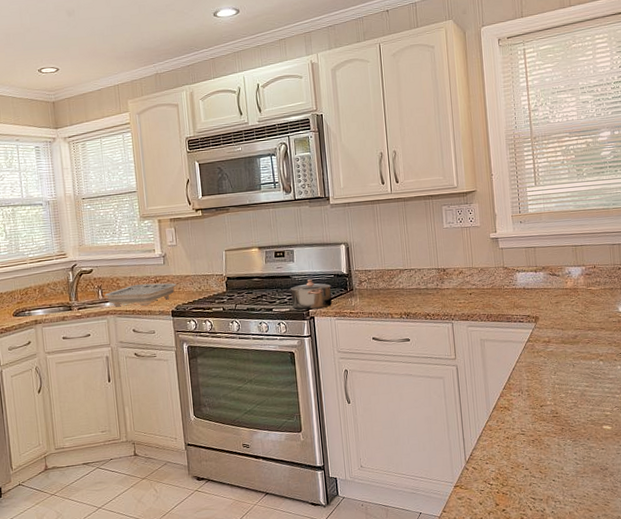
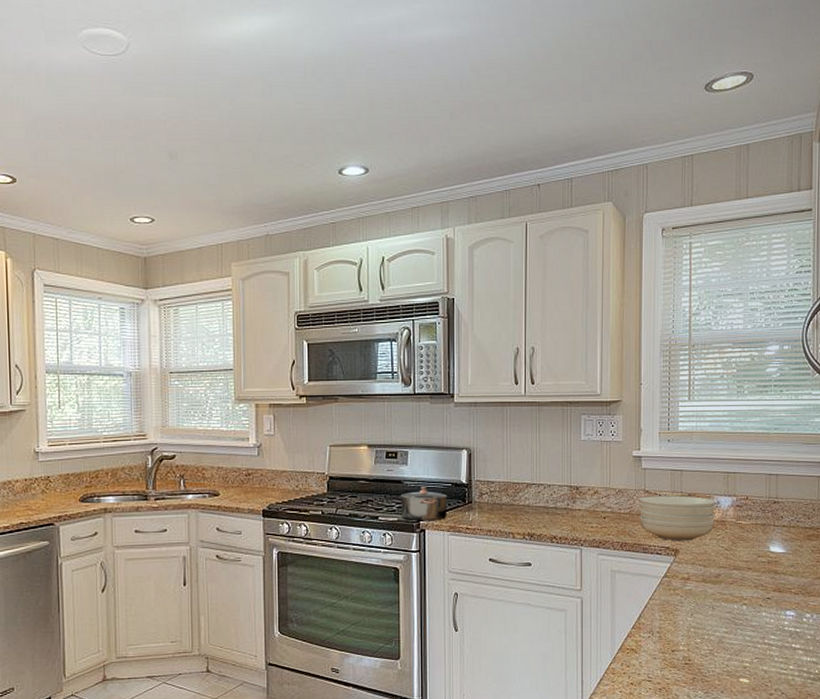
dish rack: present [104,283,177,307] -> none [187,477,271,503]
bowl: none [500,269,568,310] -> present [639,495,715,541]

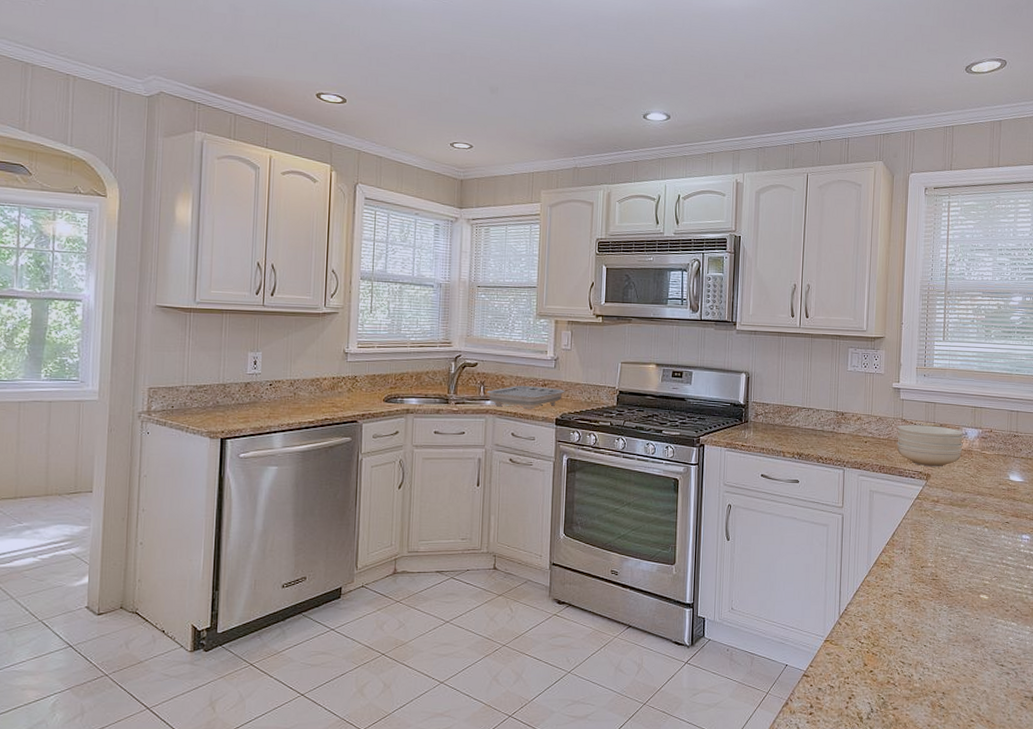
dish rack: none [187,477,271,503] -> present [486,386,565,410]
cooking pot: present [400,486,447,521] -> none [683,404,726,437]

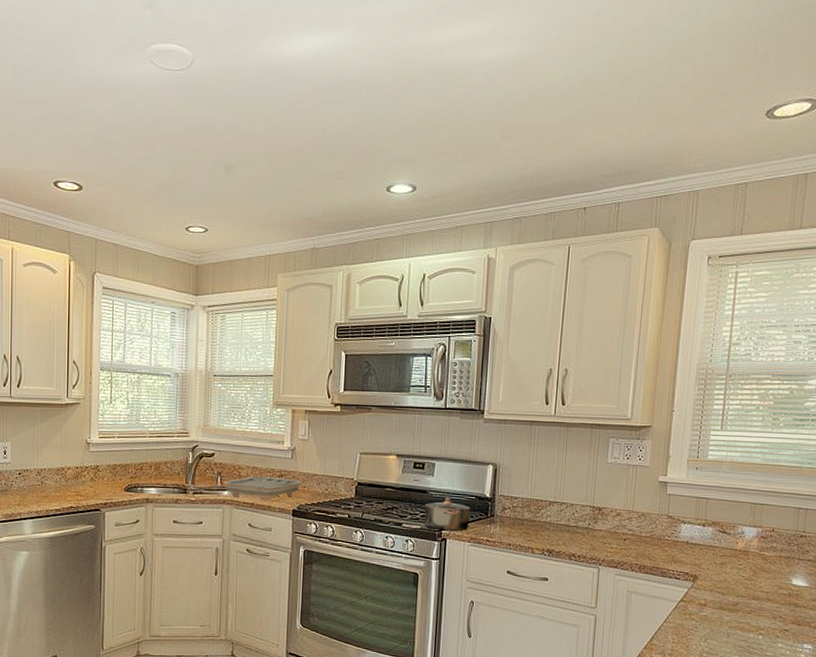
cooking pot: none [683,404,726,437] -> present [424,497,471,531]
bowl: present [896,424,964,467] -> none [660,521,740,568]

